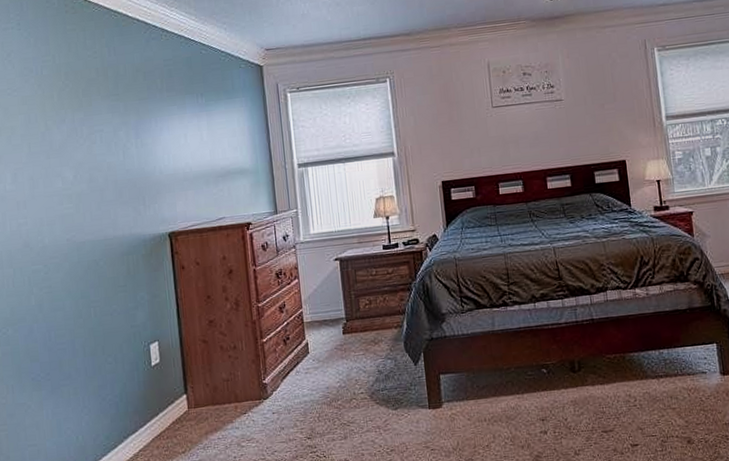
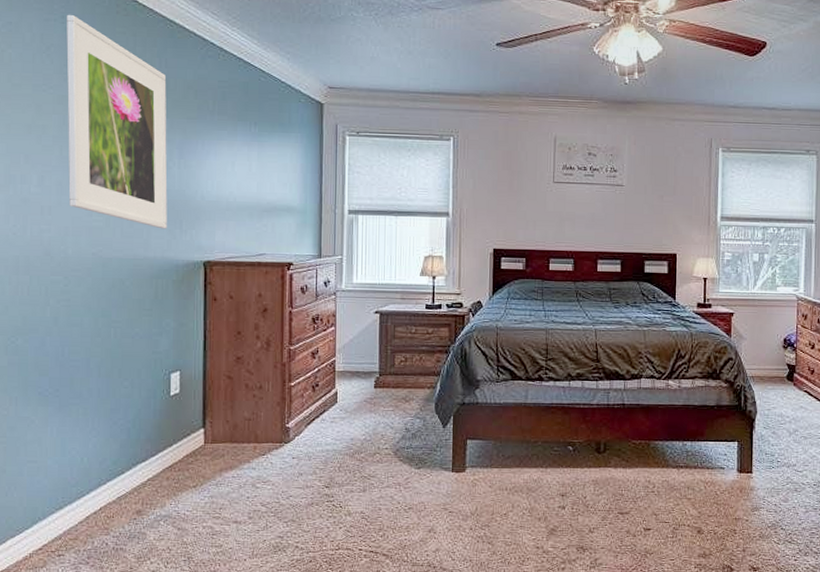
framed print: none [22,20,132,208] -> present [66,14,168,229]

